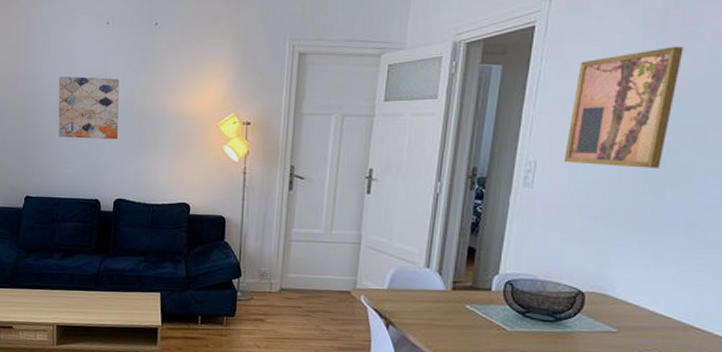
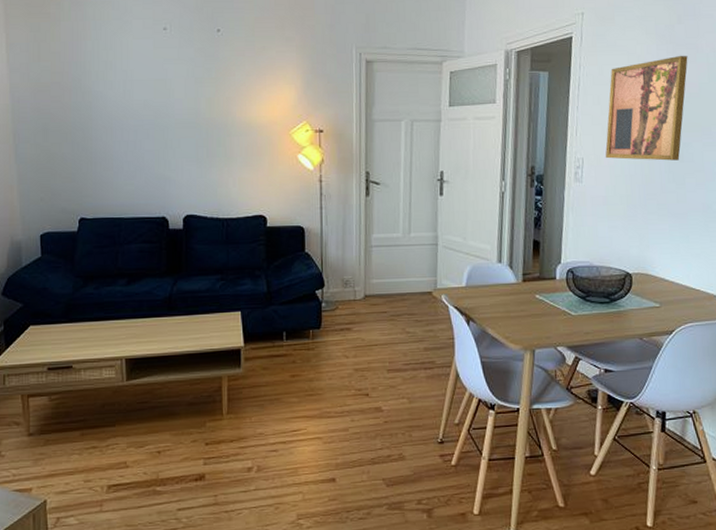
wall art: present [58,76,120,140] -> none [113,85,184,153]

